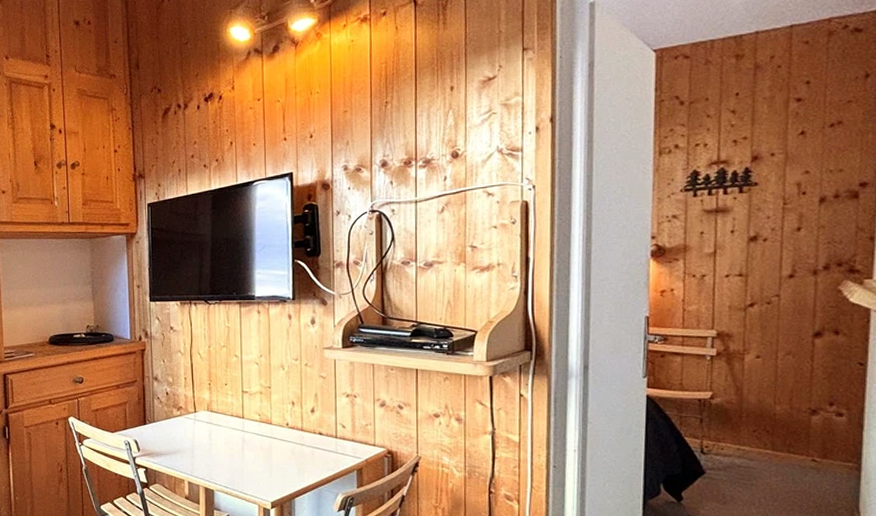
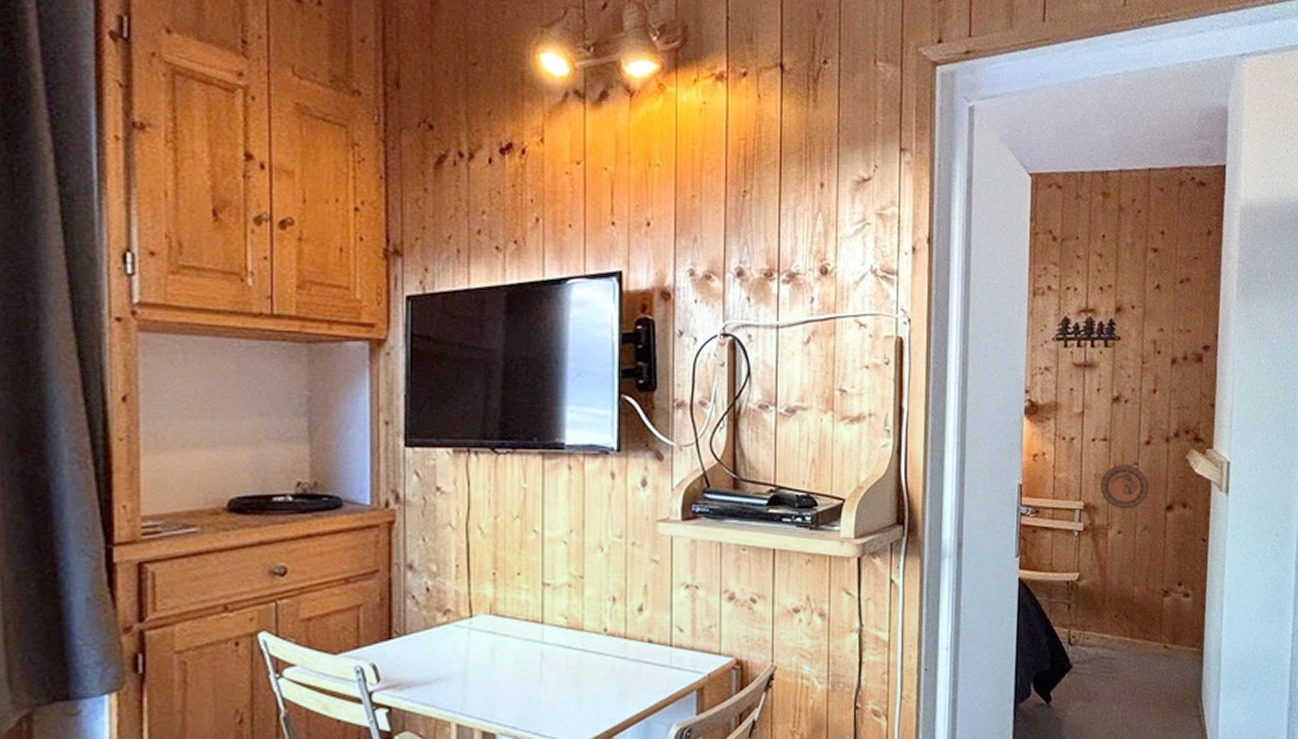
decorative plate: none [735,297,793,337] -> present [1100,465,1149,509]

